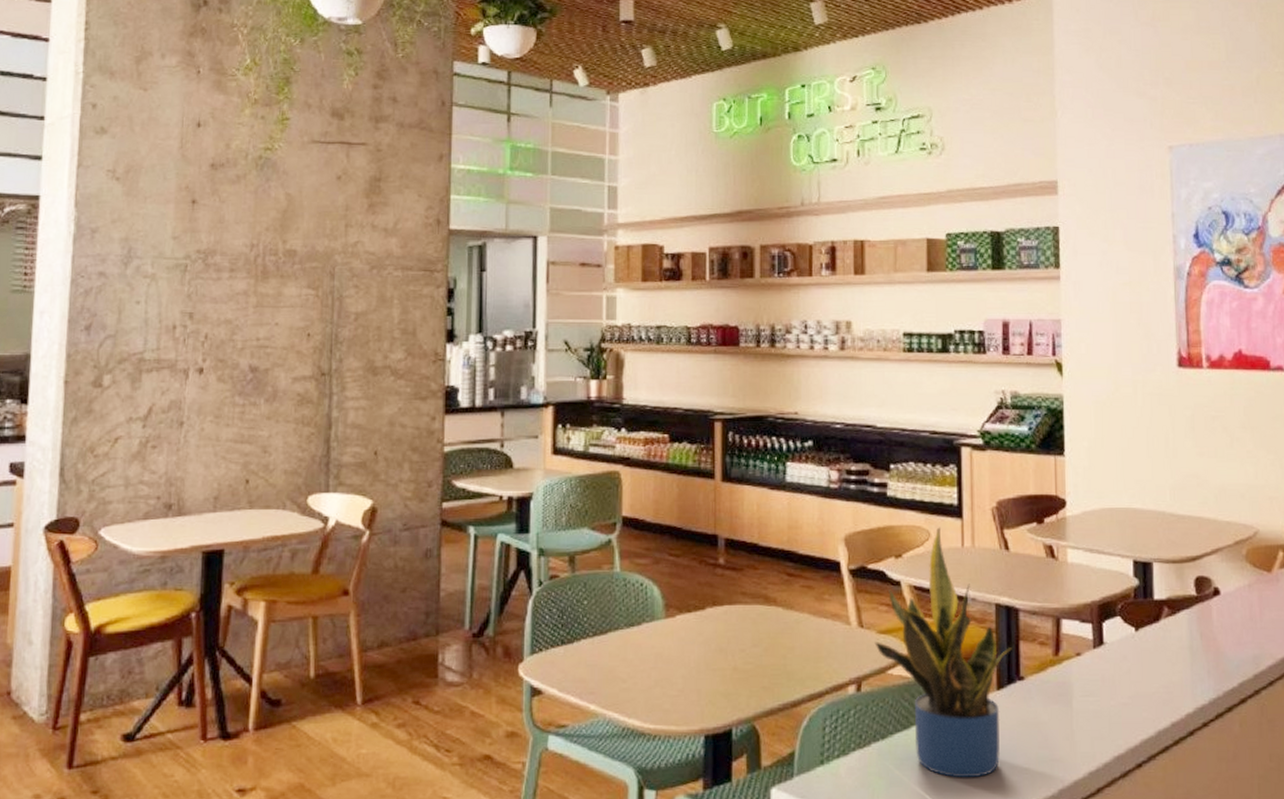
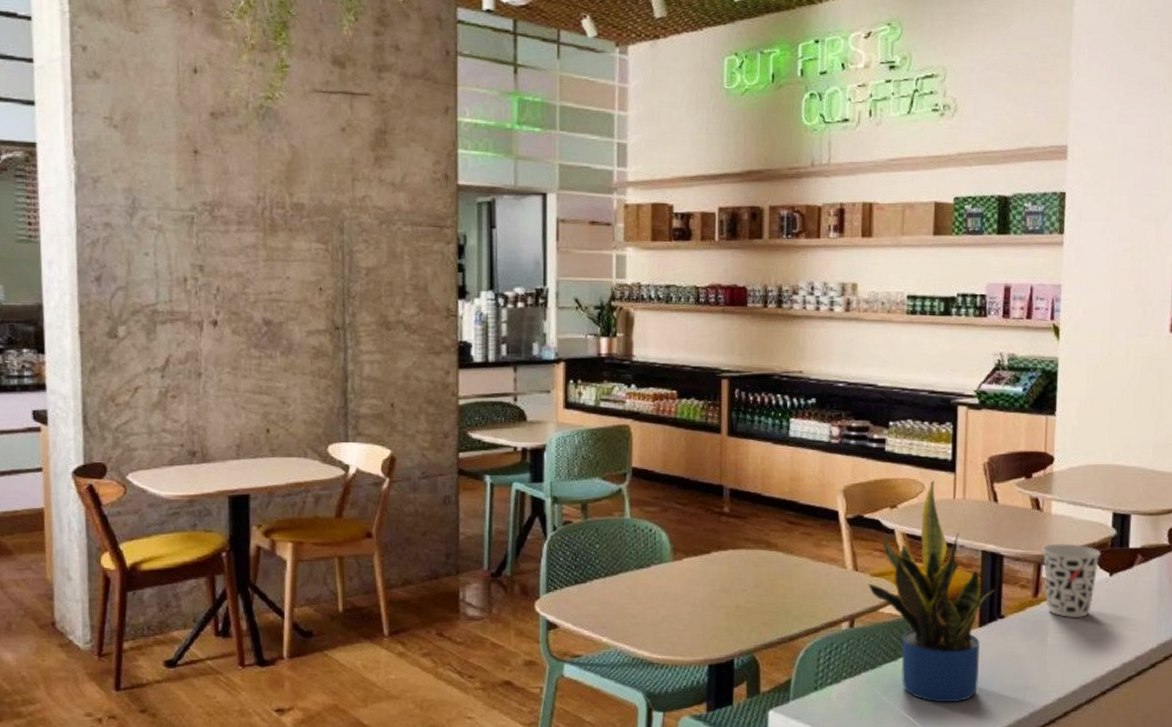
cup: none [1059,595,1124,680] -> present [1041,543,1101,619]

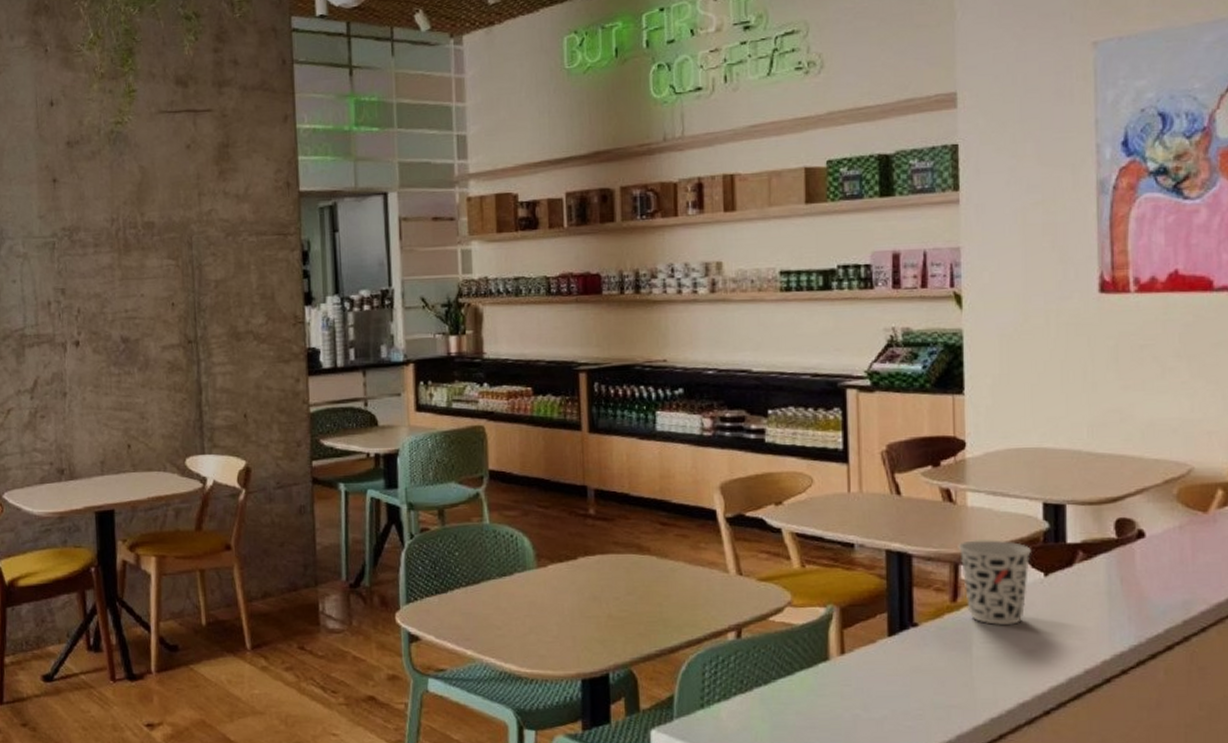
potted plant: present [868,480,995,703] -> none [755,473,905,723]

